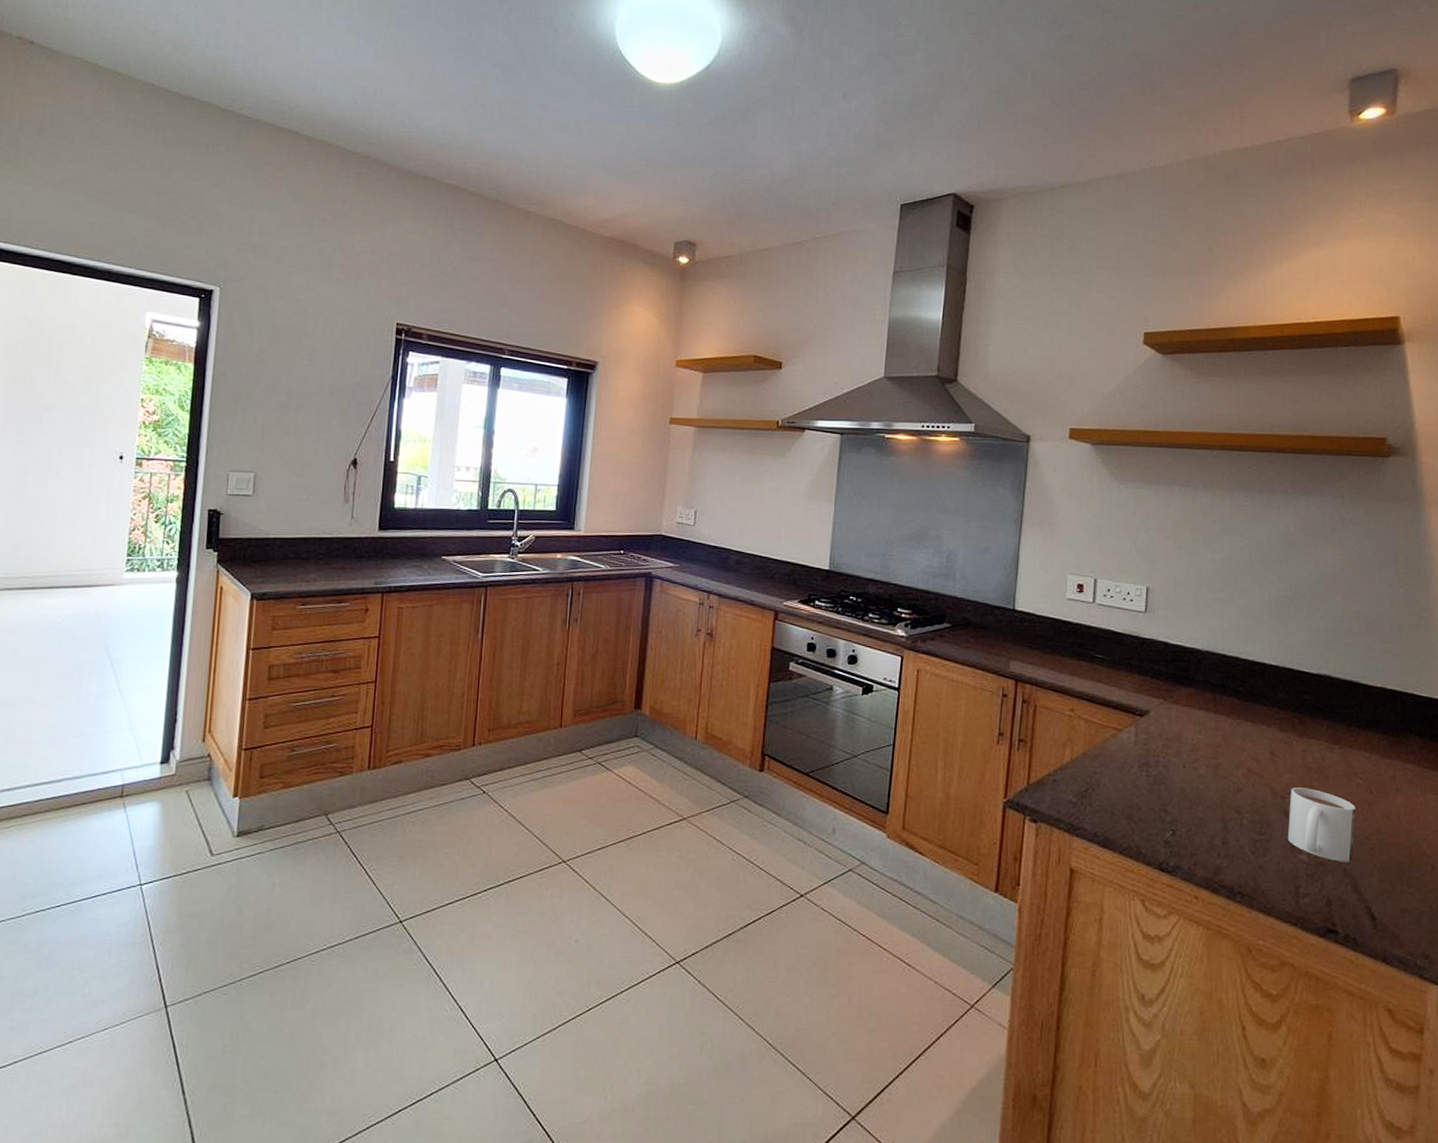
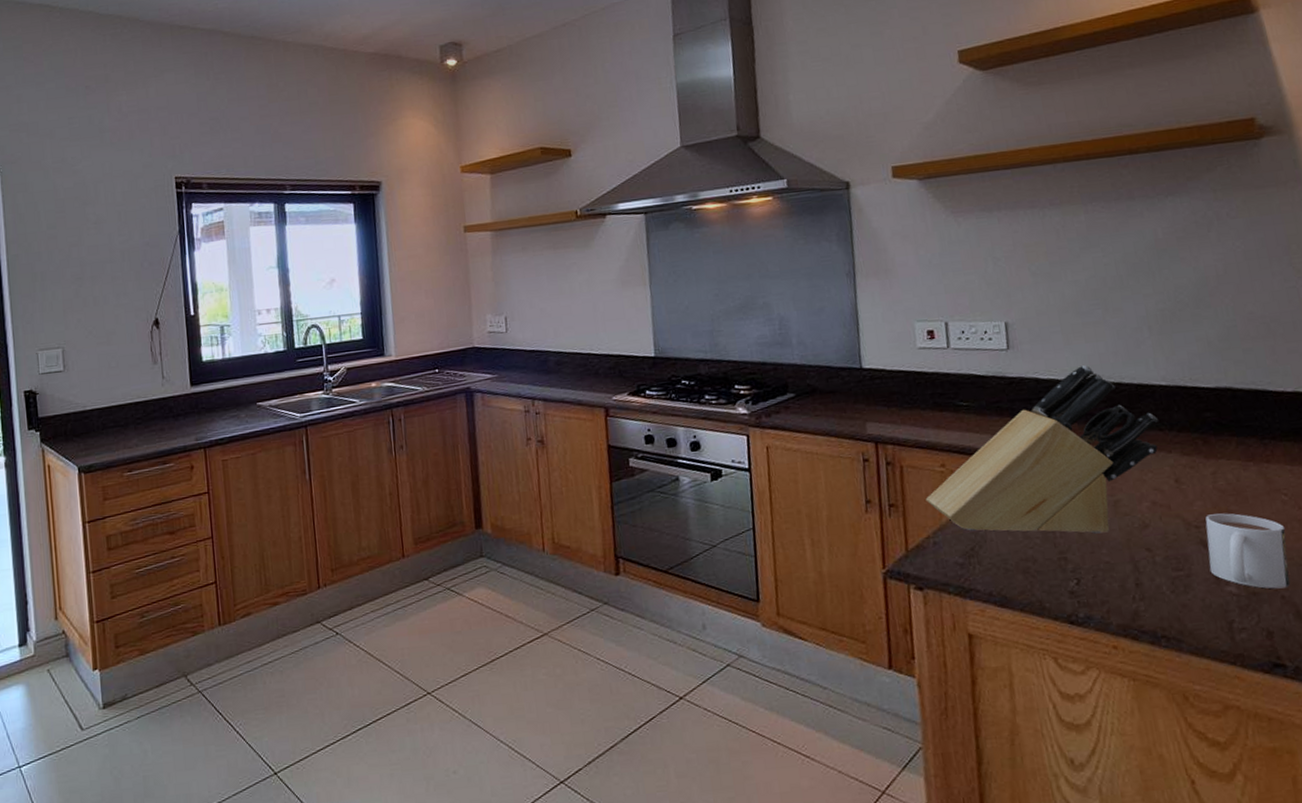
knife block: none [1052,636,1265,792] -> present [925,364,1159,534]

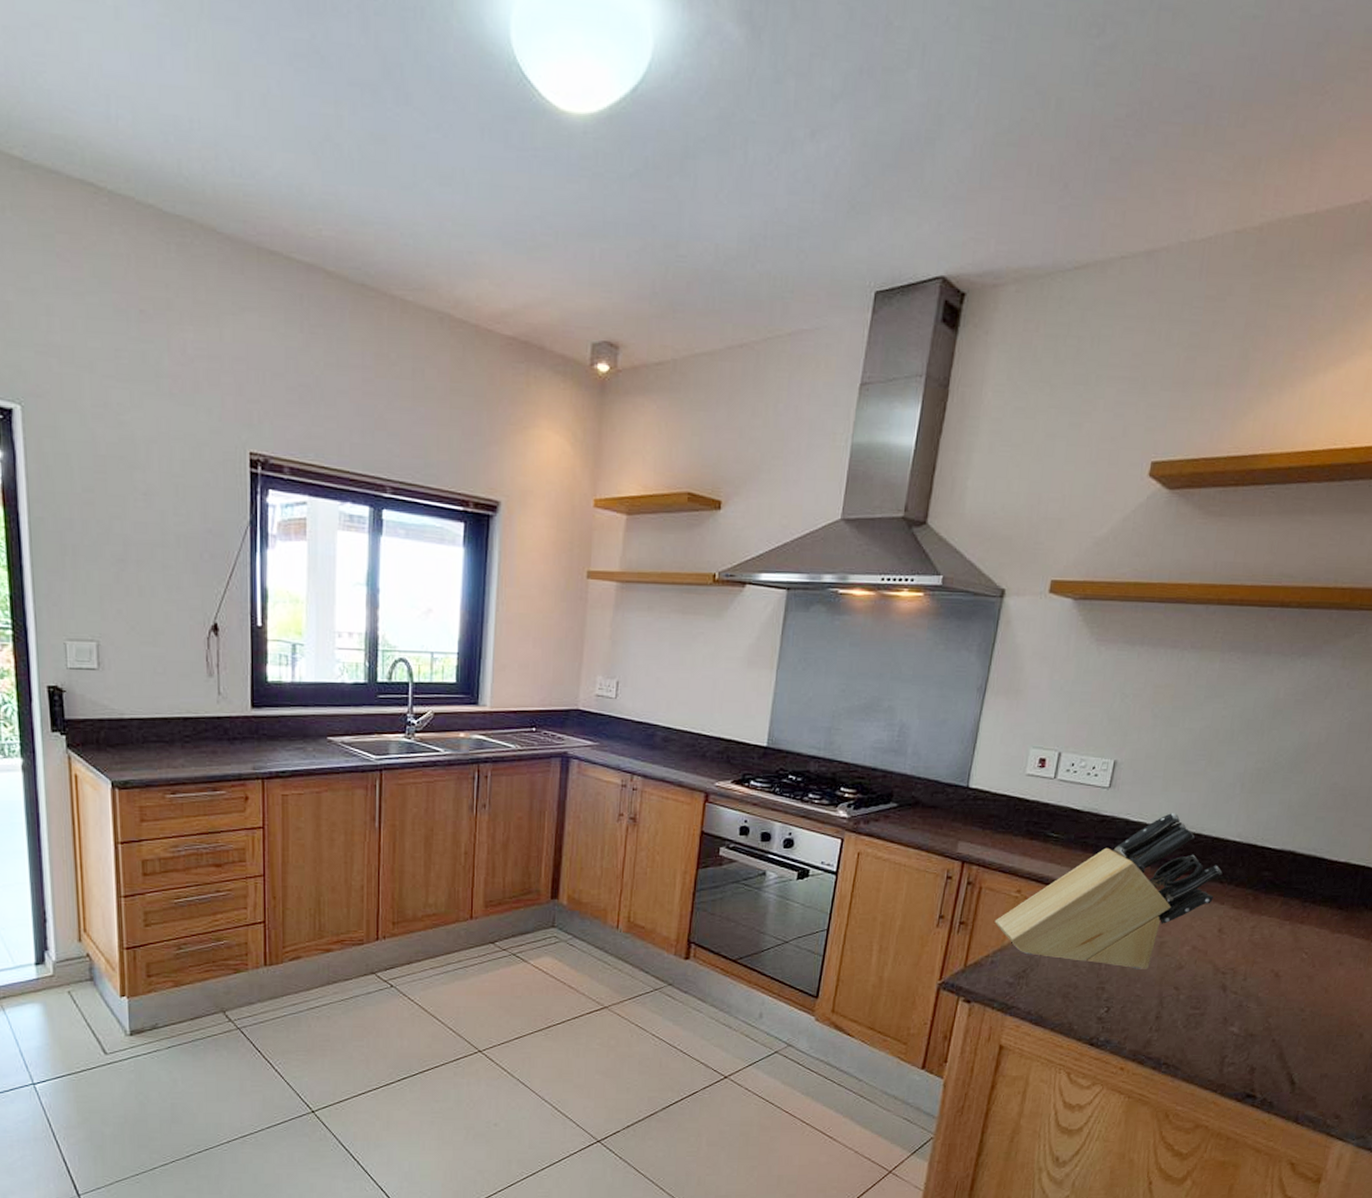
mug: present [1205,513,1290,589] -> none [1221,963,1295,1033]

